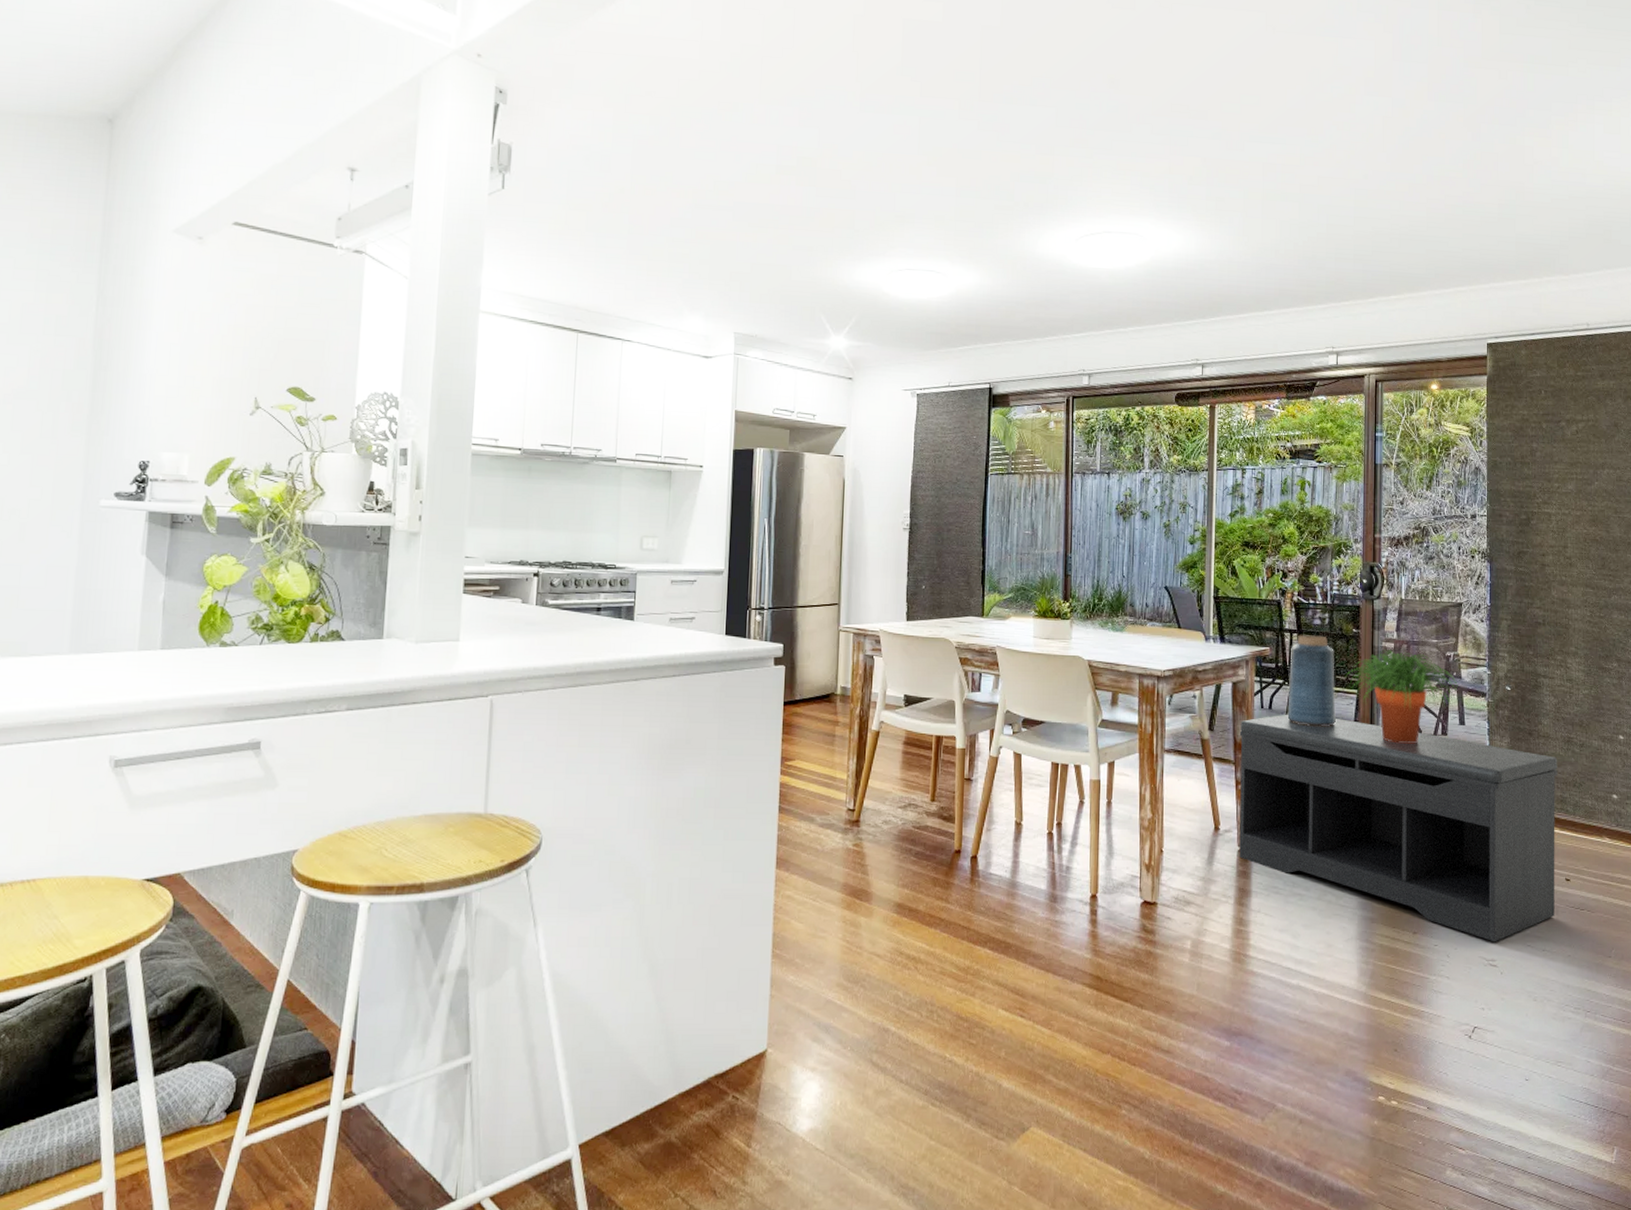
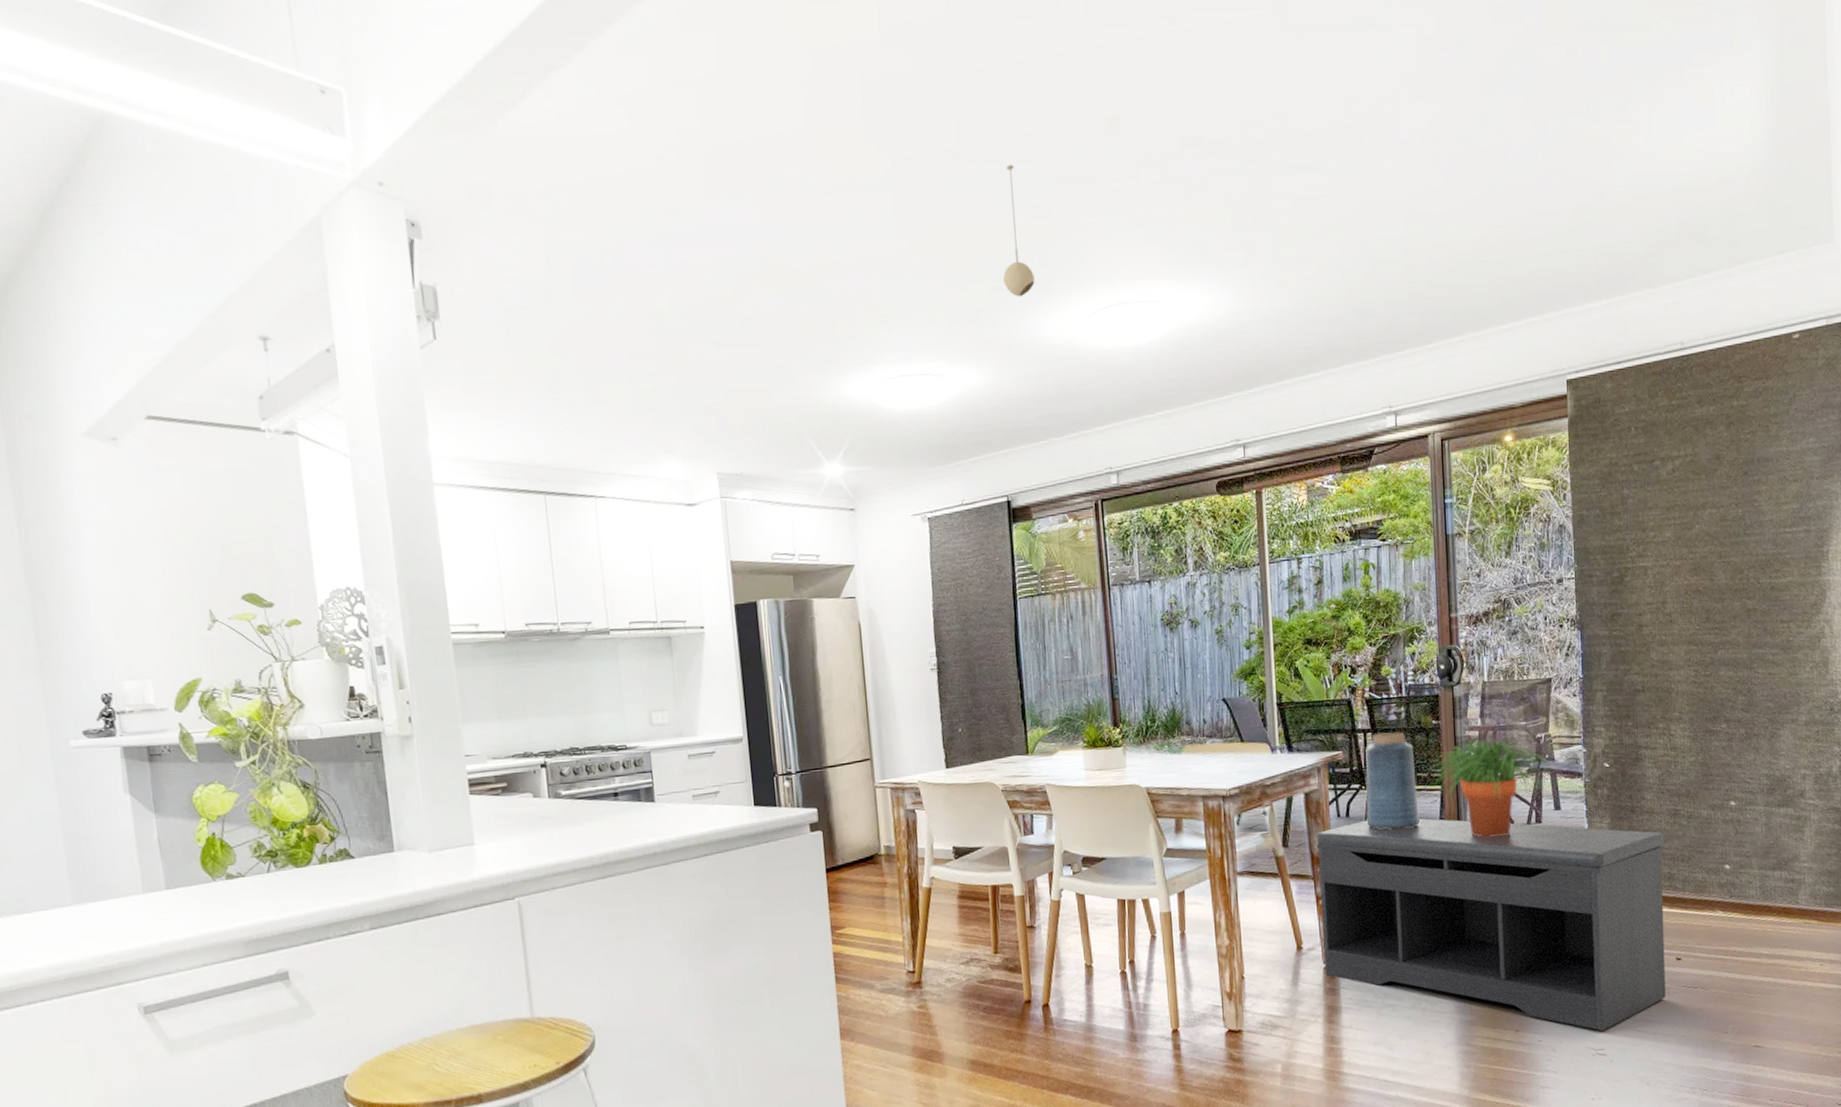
pendant light: none [1006,106,1034,216] -> present [1002,164,1035,297]

